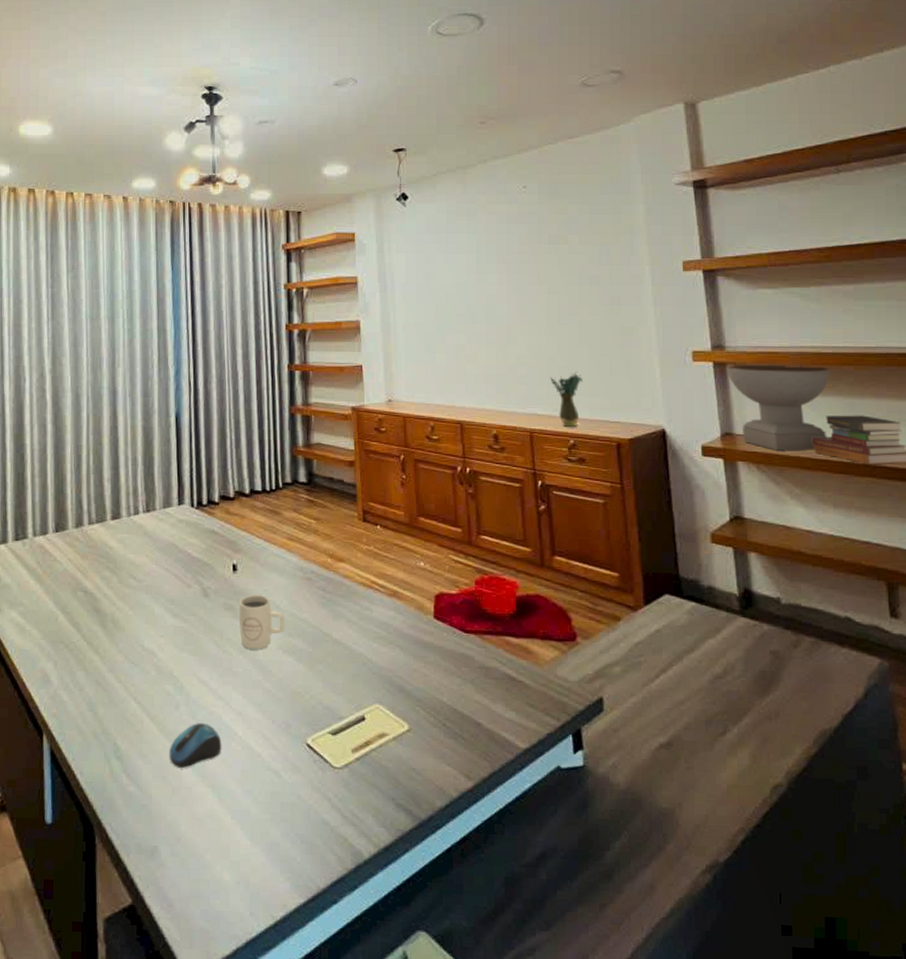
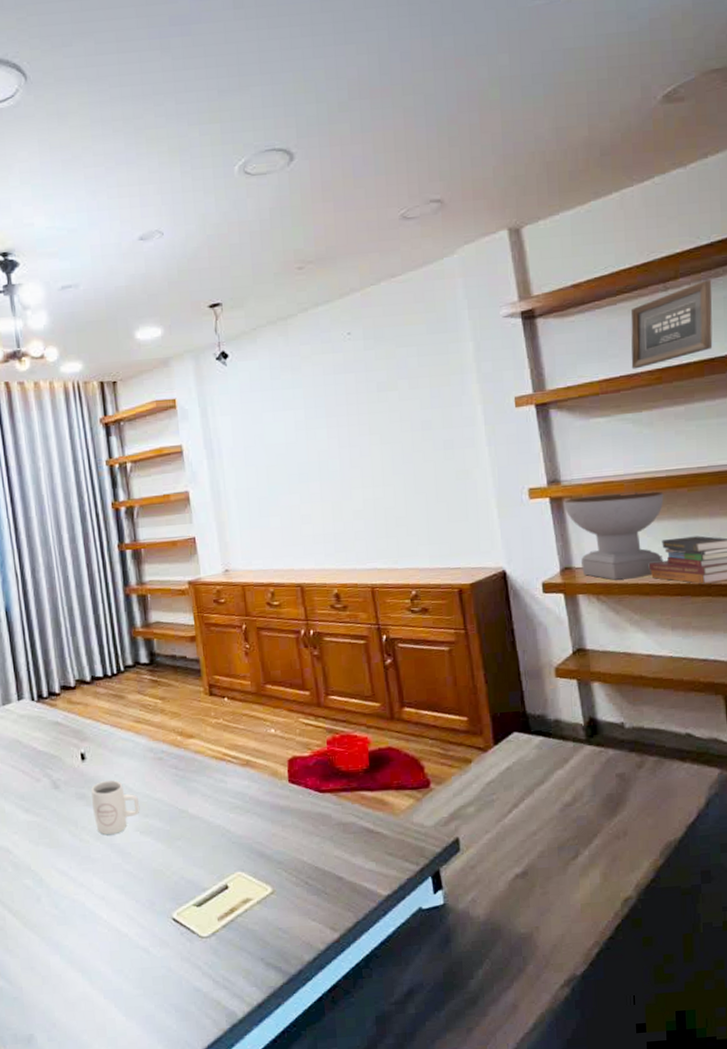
computer mouse: present [169,723,222,768] -> none [34,912,88,957]
vase: present [550,372,582,427] -> none [388,522,421,578]
picture frame: none [801,166,885,245] -> present [630,279,713,369]

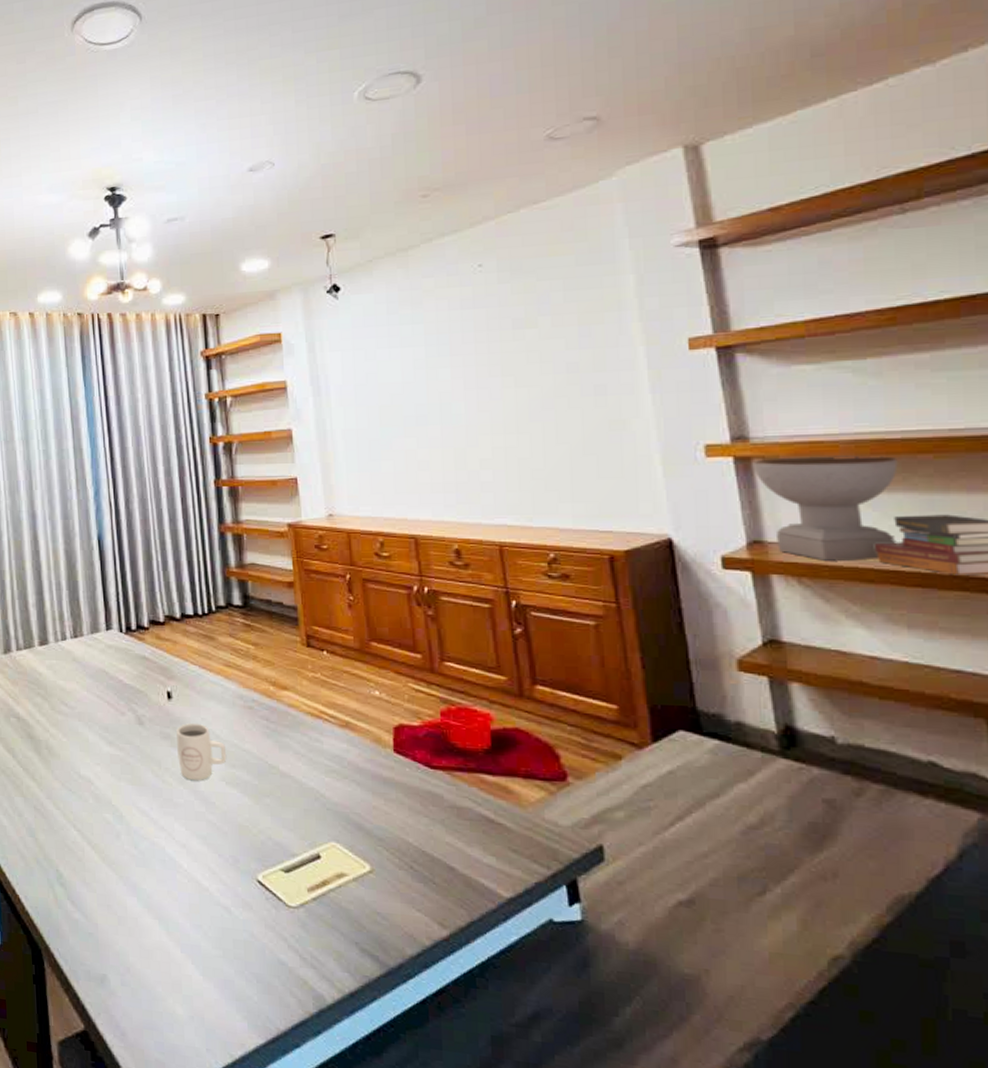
picture frame: present [630,279,713,369] -> none [851,199,974,308]

